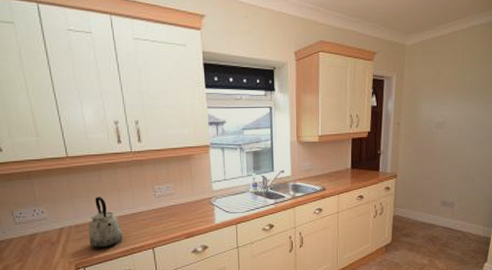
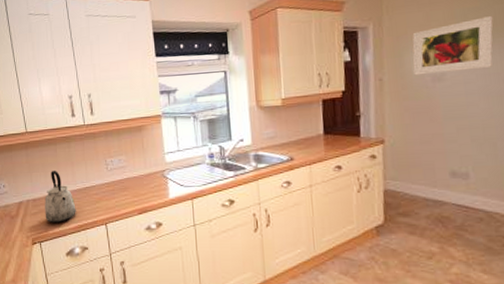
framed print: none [423,76,483,122] -> present [412,15,494,76]

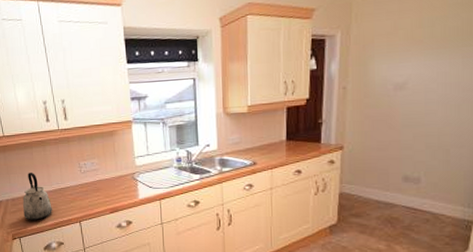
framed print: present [412,15,494,76] -> none [376,24,460,84]

